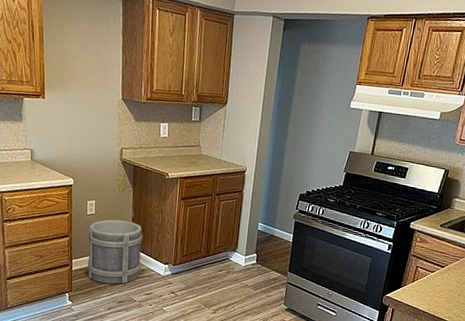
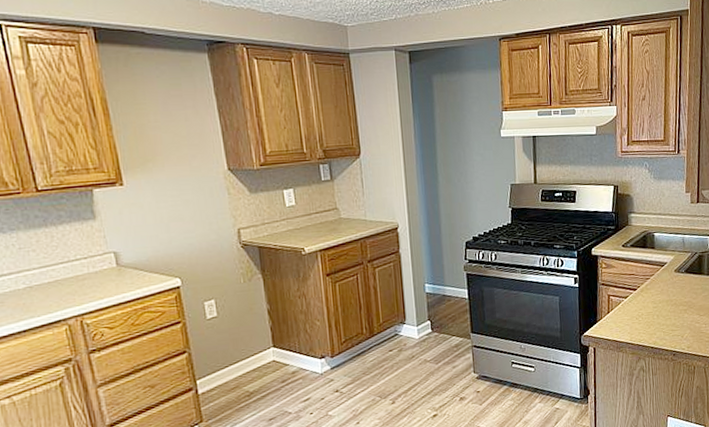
bucket: present [87,219,143,284] -> none [212,315,291,402]

